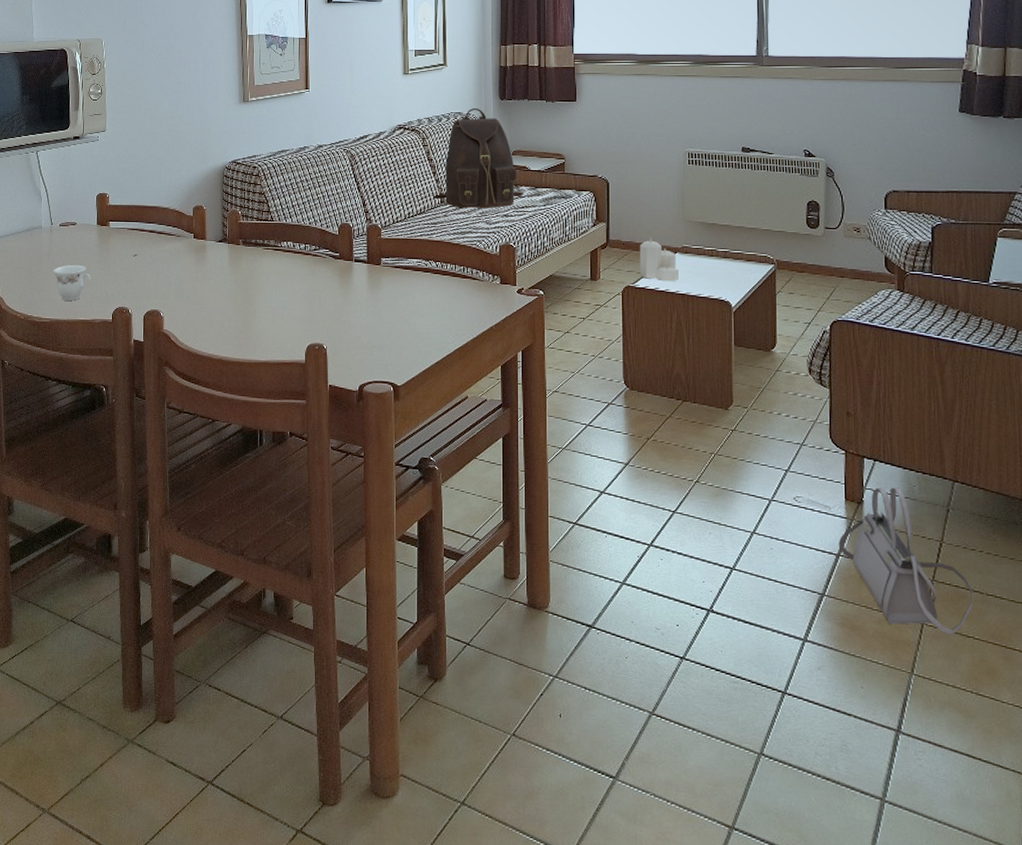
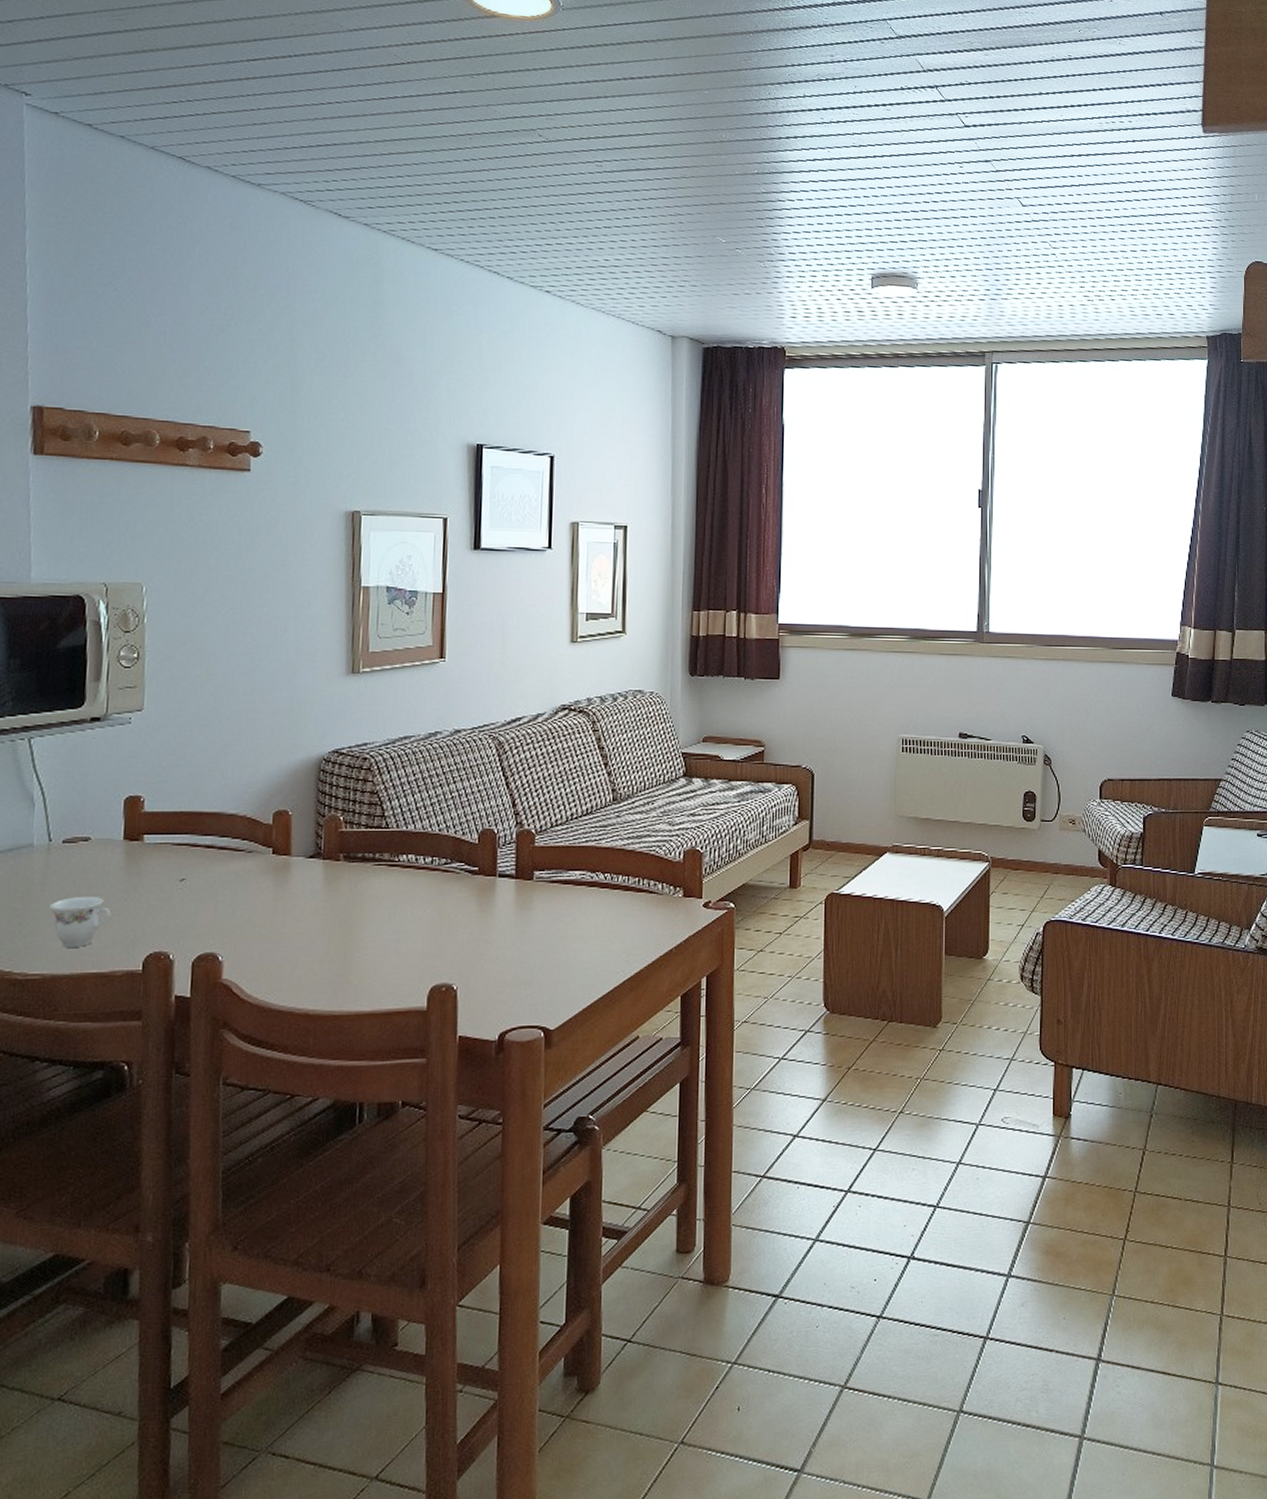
backpack: present [432,107,524,209] -> none [602,684,716,807]
candle: present [639,237,679,282] -> none [845,835,888,886]
handbag: present [838,487,974,636] -> none [1045,1096,1173,1249]

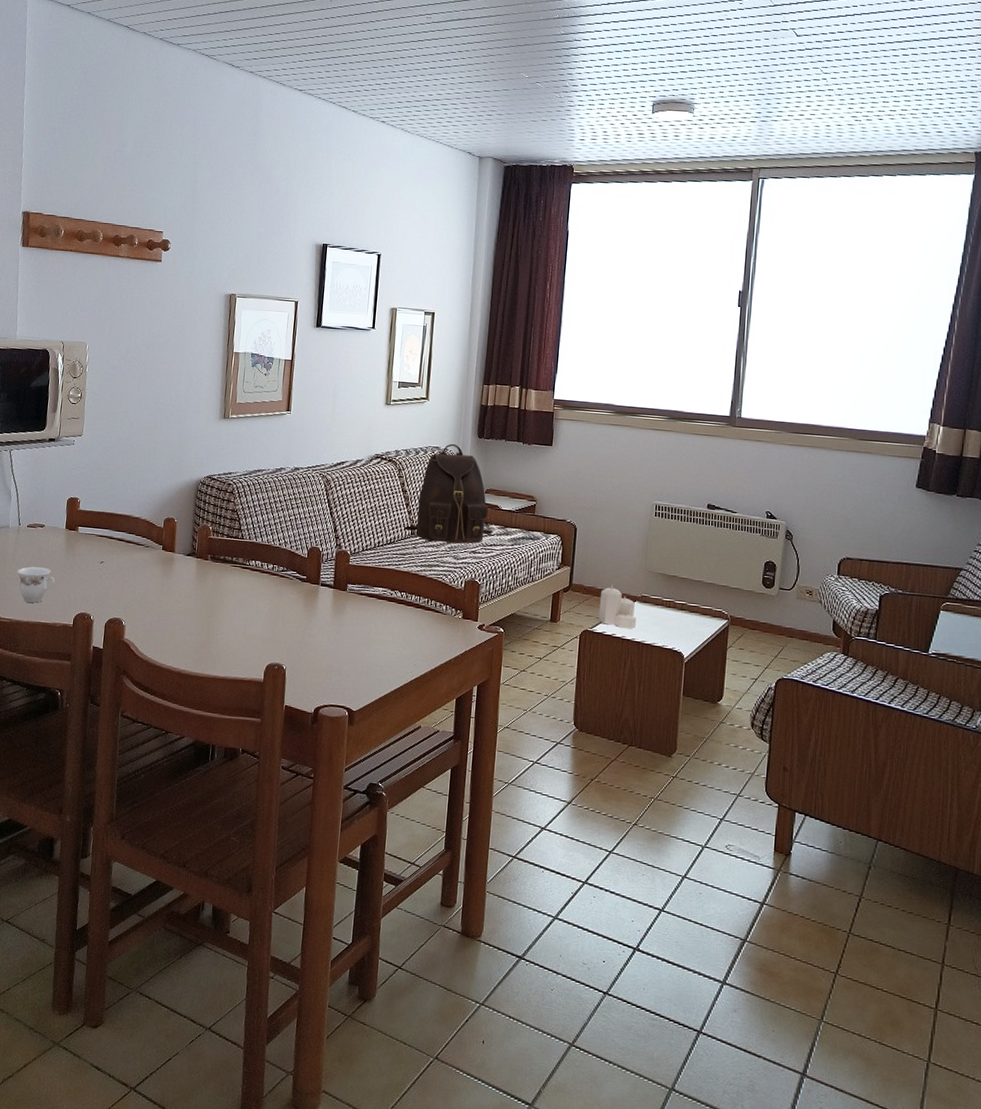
backpack: none [602,684,716,807] -> present [403,443,494,544]
candle: none [845,835,888,886] -> present [598,584,636,630]

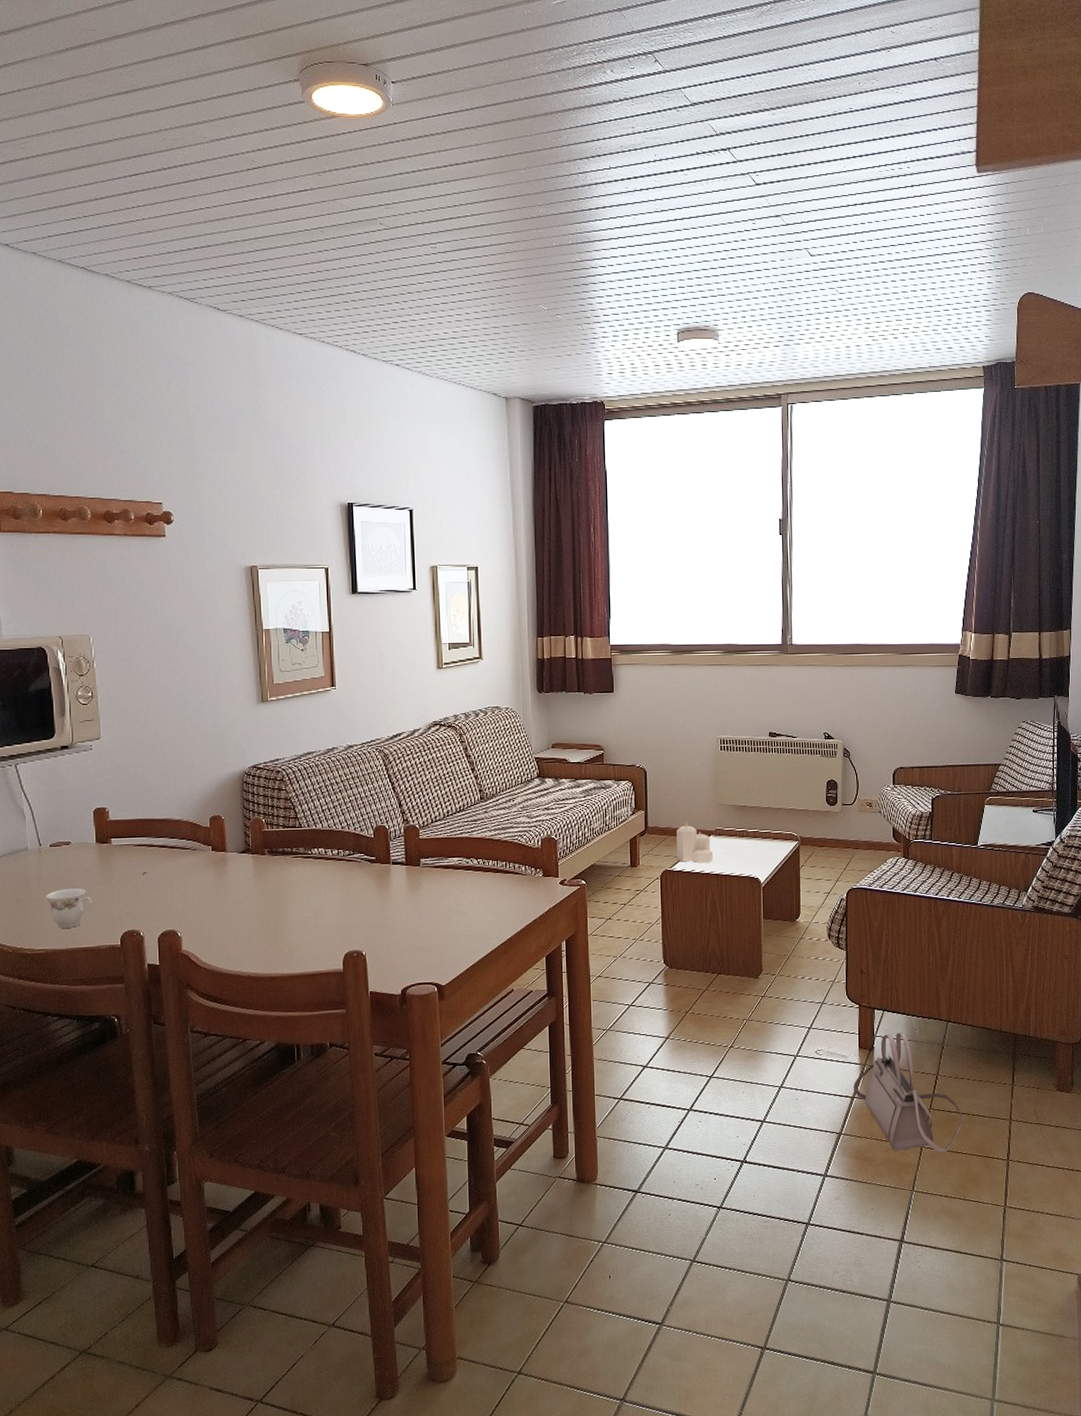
backpack: present [403,443,494,544] -> none [471,701,565,804]
handbag: none [763,841,886,987] -> present [853,1032,962,1154]

